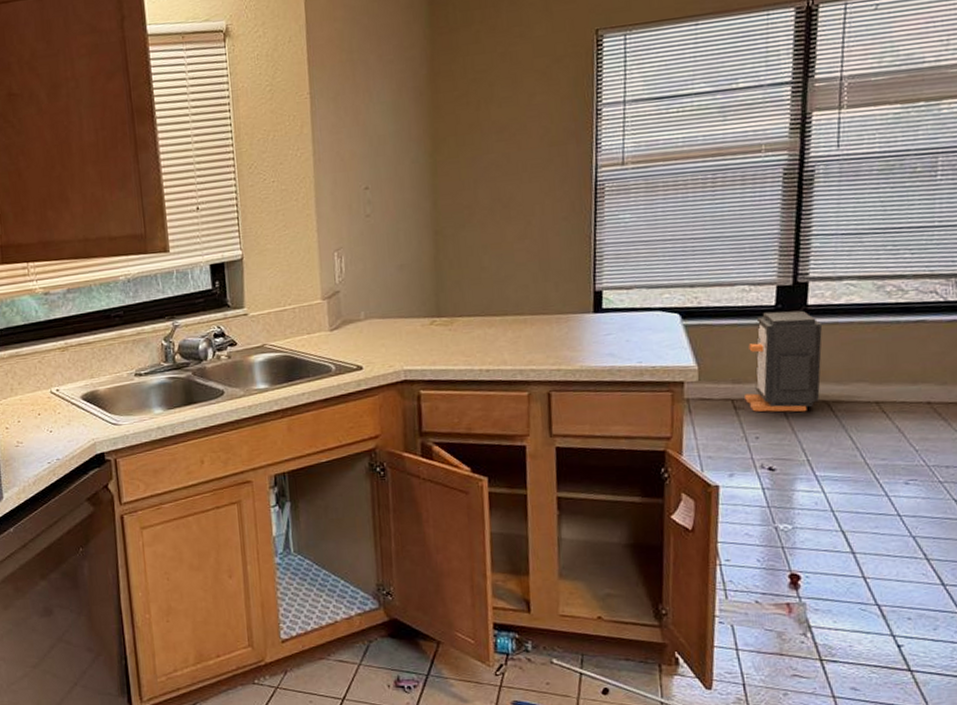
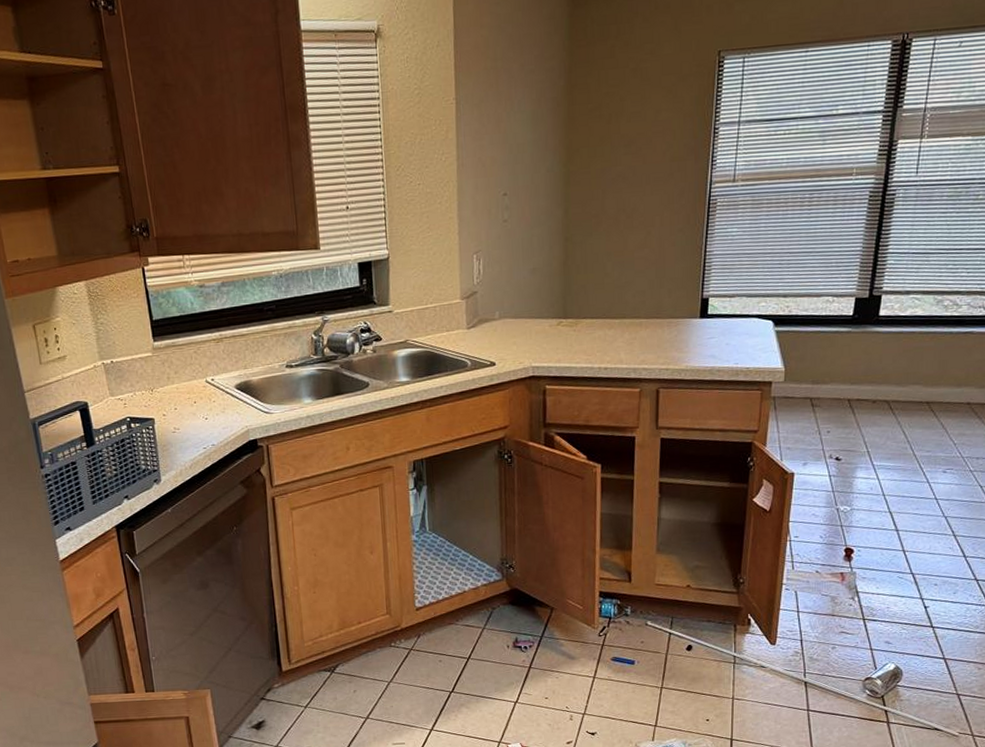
trash can: present [745,310,823,412] -> none [821,320,890,410]

